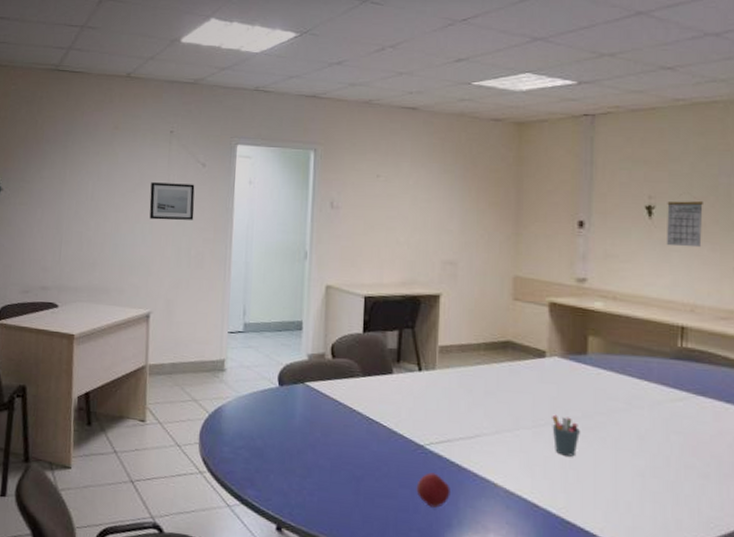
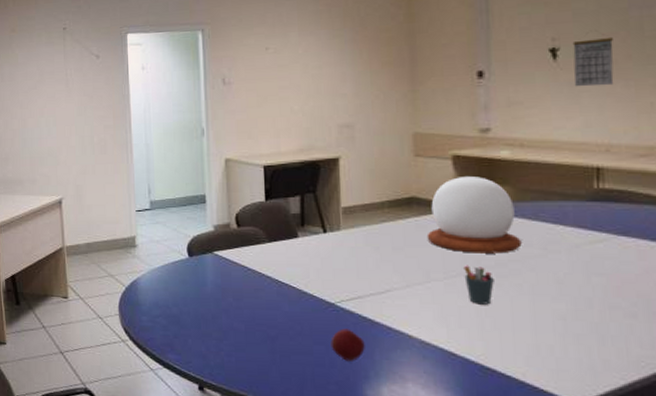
wall art: present [149,182,195,221] -> none [50,75,93,113]
snow globe: none [519,323,608,405] -> present [426,175,522,254]

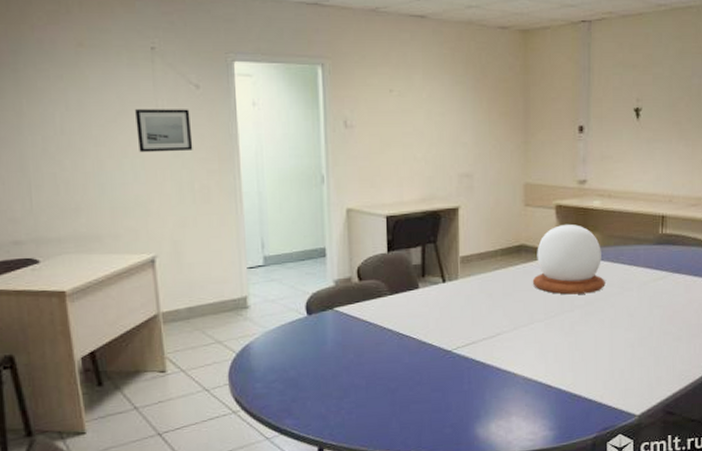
wall art: none [50,75,93,113] -> present [135,109,193,153]
apple: present [330,328,365,361] -> none [447,373,477,404]
pen holder: present [464,265,494,305] -> none [560,305,583,340]
calendar: present [572,36,614,87] -> none [650,101,679,145]

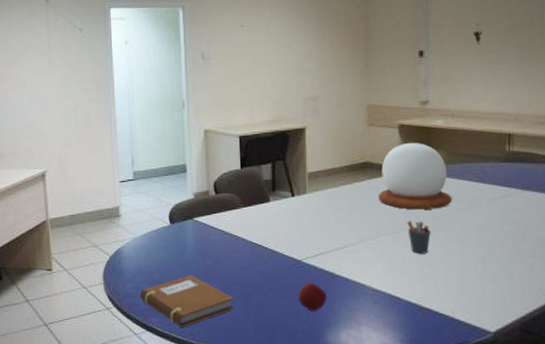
wall art: present [135,109,193,153] -> none [33,49,77,85]
notebook: none [271,370,379,428] -> present [139,274,234,327]
apple: none [447,373,477,404] -> present [298,282,327,311]
pen holder: none [560,305,583,340] -> present [407,220,431,254]

